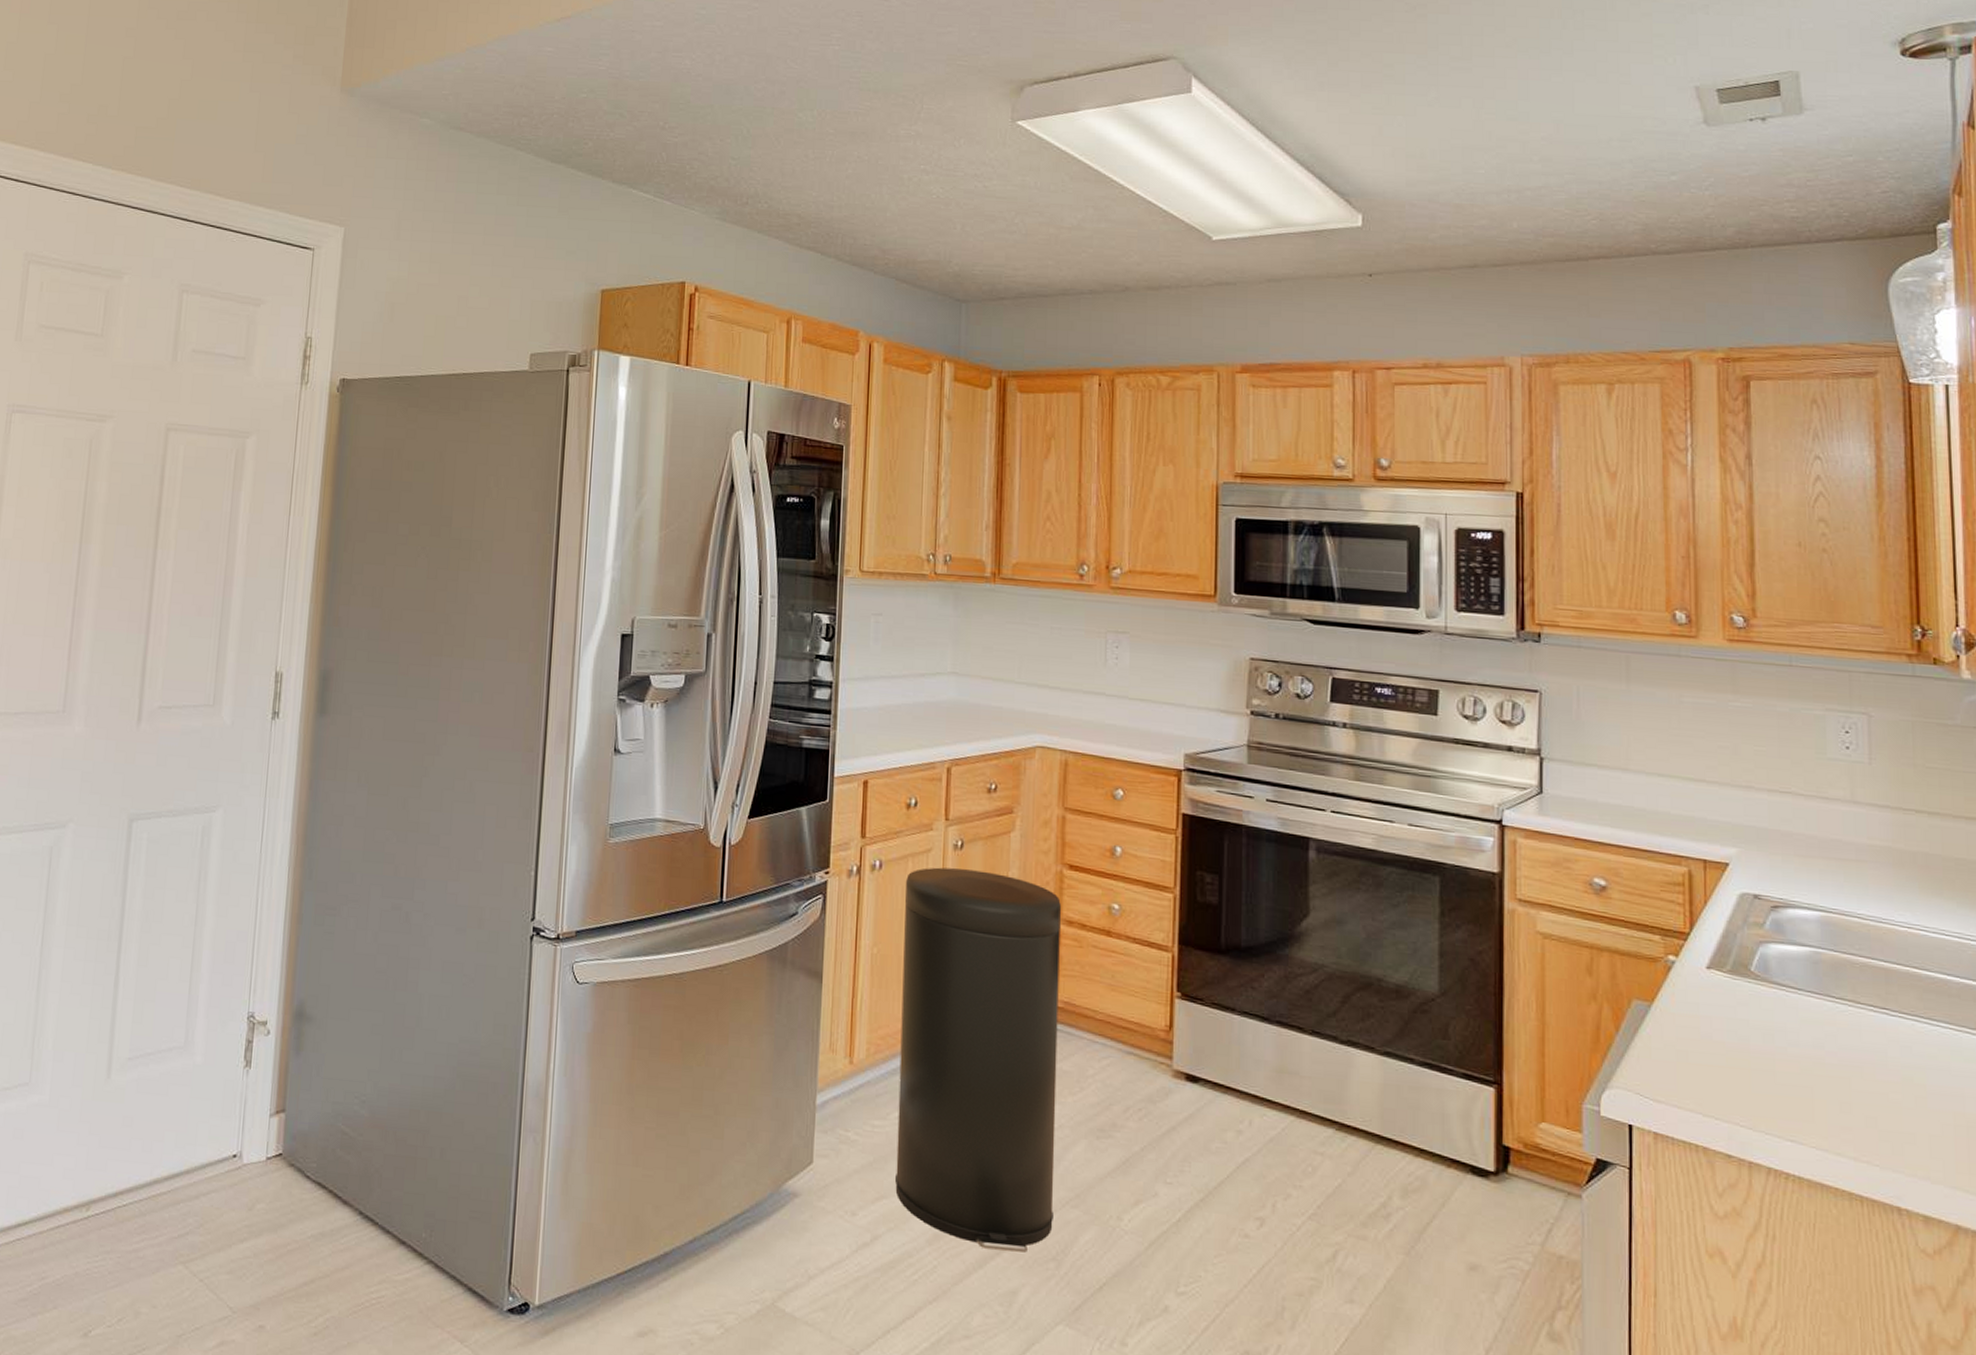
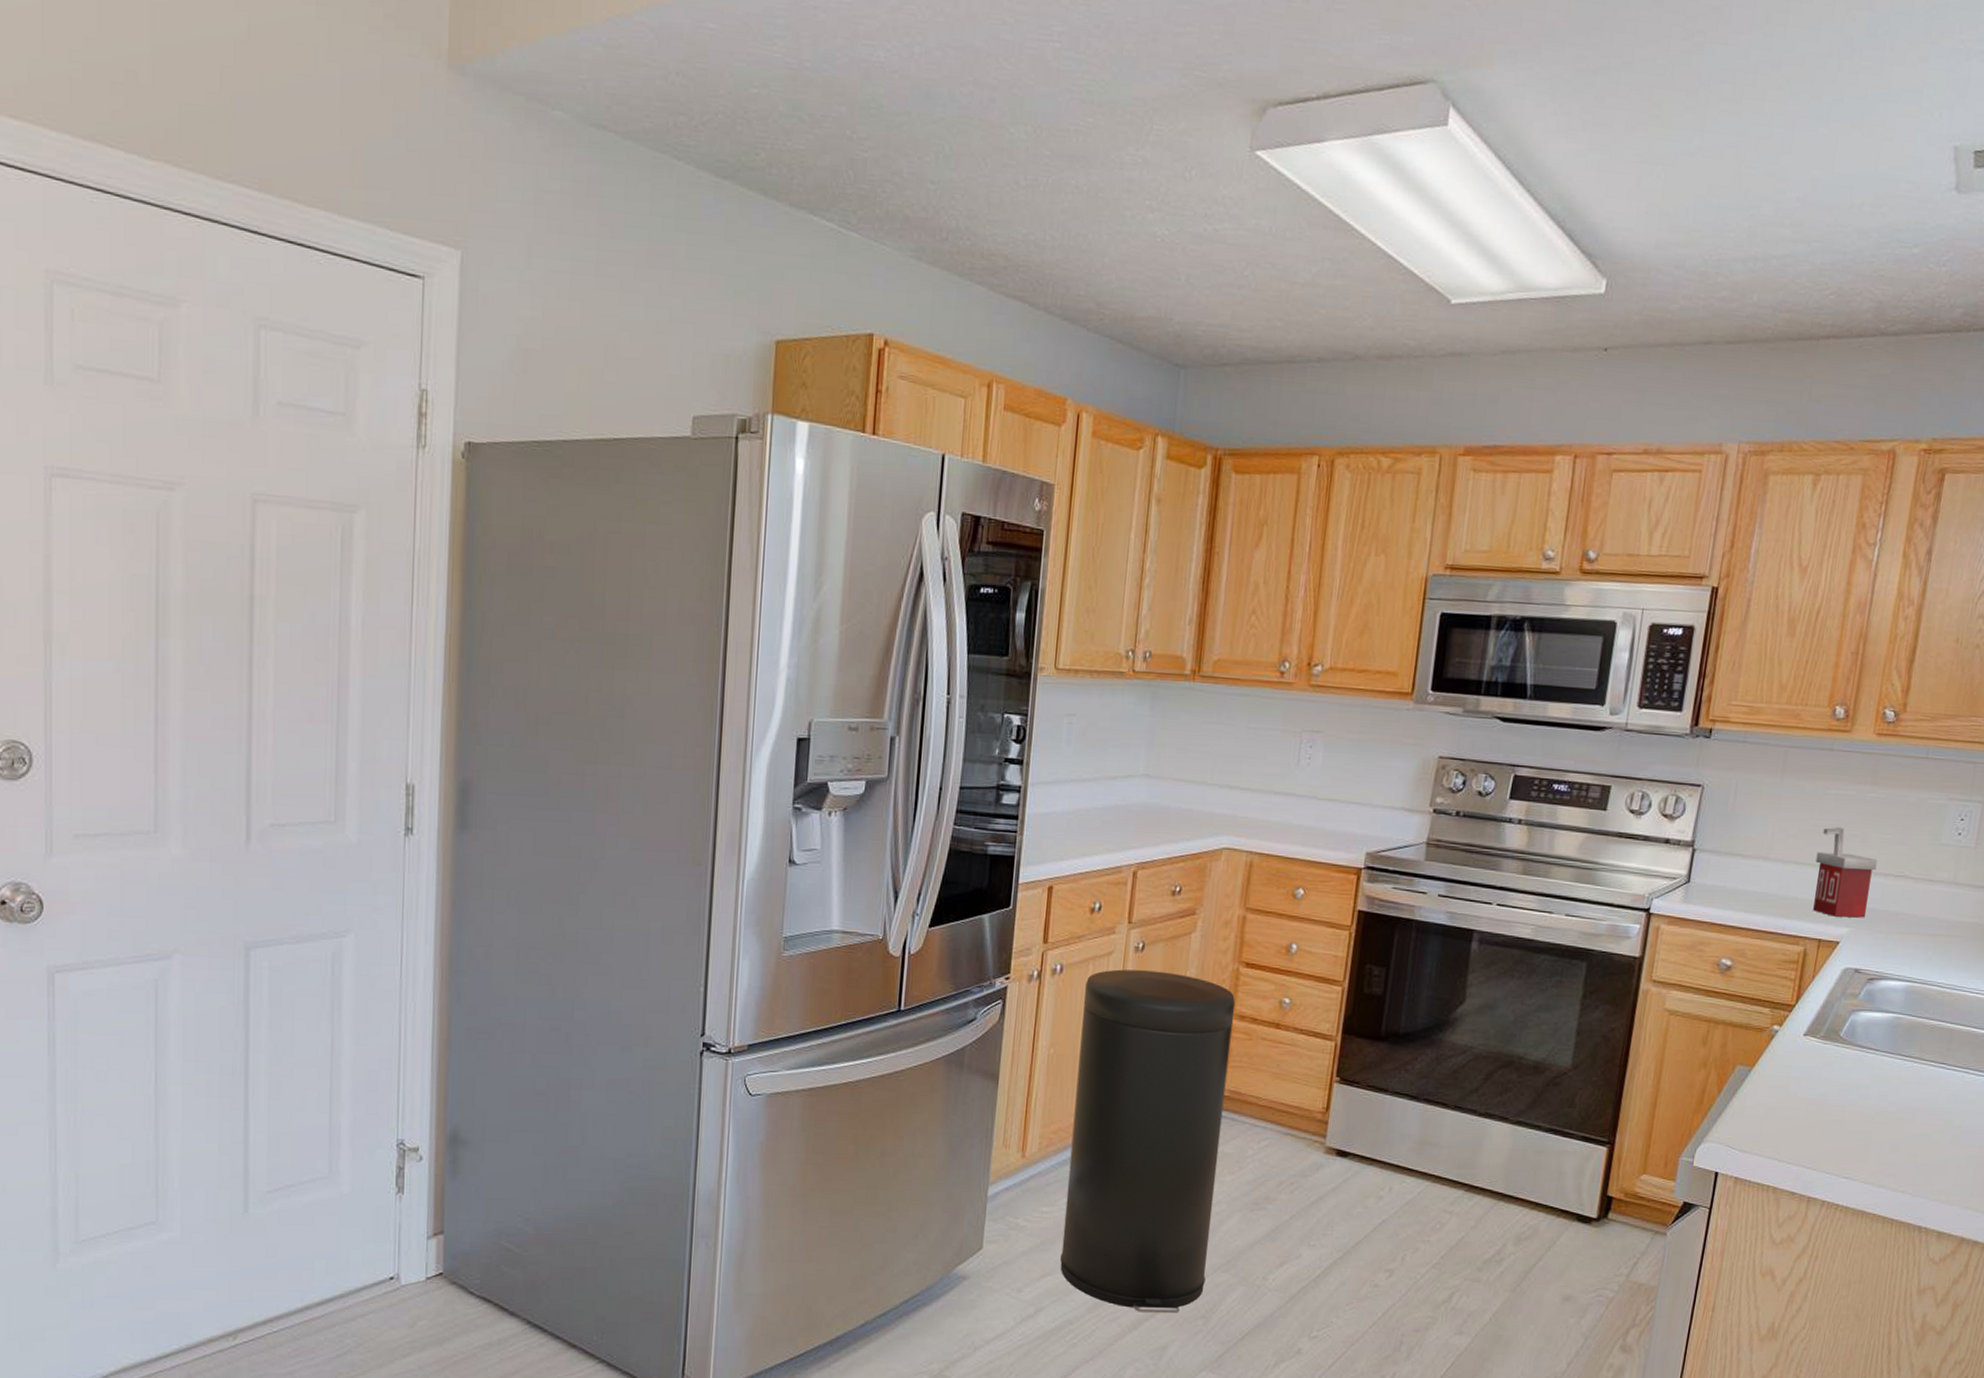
soap dispenser: none [1683,737,1756,838] -> present [1813,826,1878,918]

